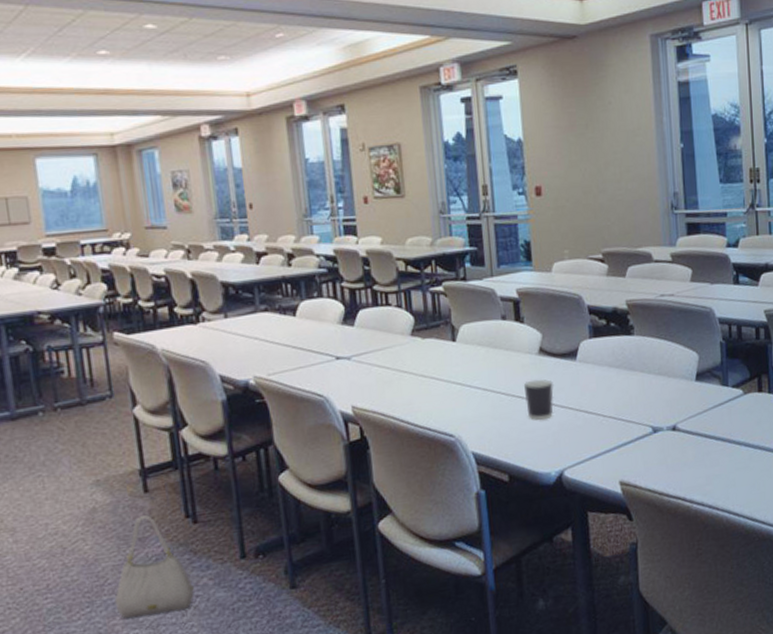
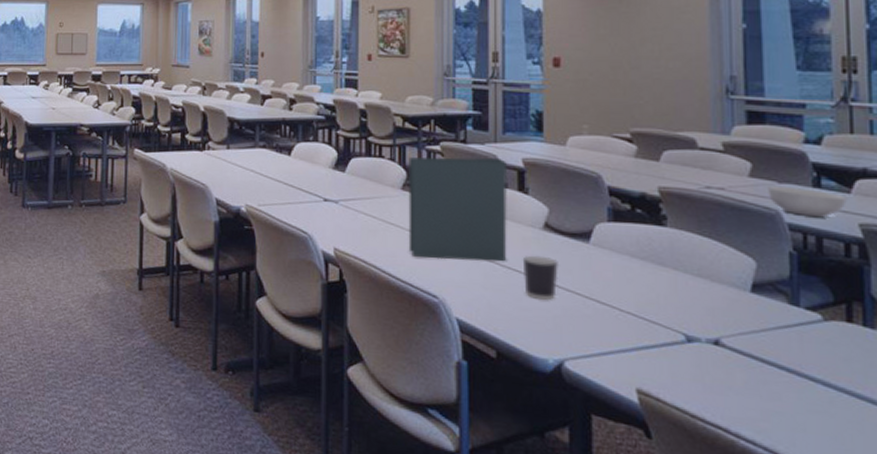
handbag: present [114,514,195,618] -> none [101,309,169,404]
binder: none [414,292,511,401] -> present [408,157,508,261]
bowl: none [704,286,757,310] -> present [768,185,849,218]

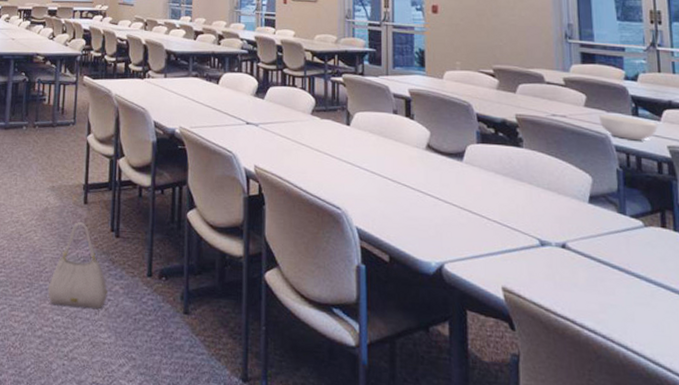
handbag: none [101,309,169,404] -> present [47,221,109,309]
binder: present [408,157,508,261] -> none [316,87,398,177]
mug: present [522,255,560,301] -> none [409,172,440,211]

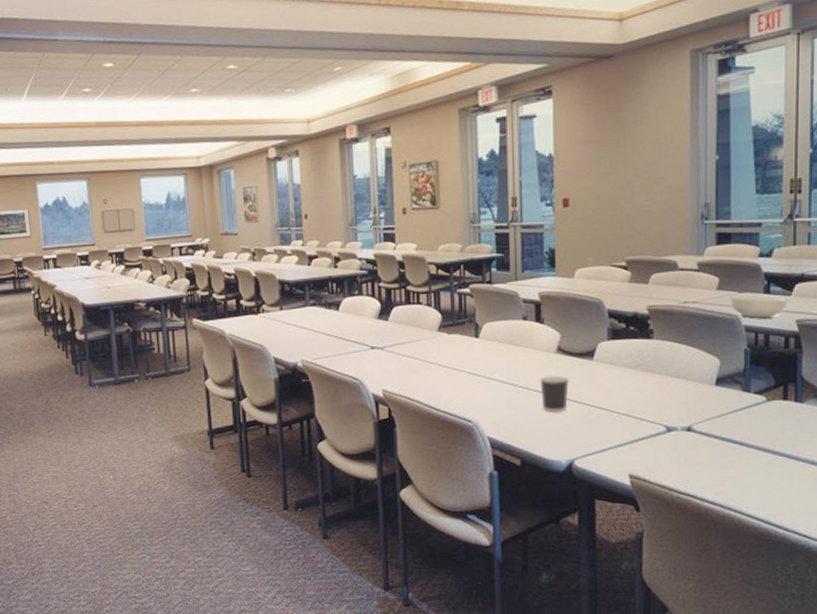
handbag: present [47,221,109,309] -> none [184,466,247,547]
mug: none [409,172,440,211] -> present [540,375,570,413]

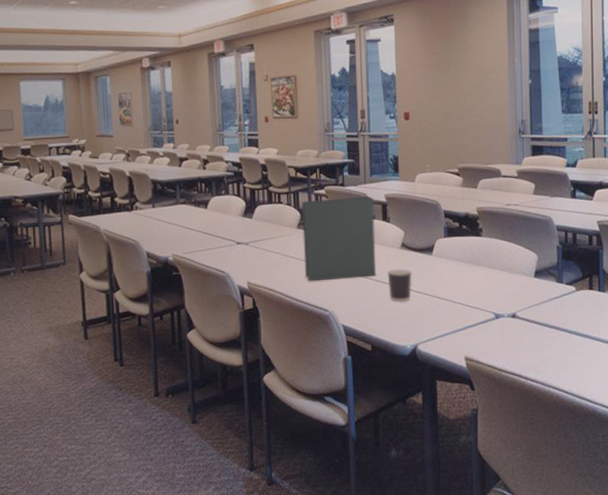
binder: none [443,295,528,389] -> present [301,196,377,281]
bowl: present [731,295,790,319] -> none [545,199,592,220]

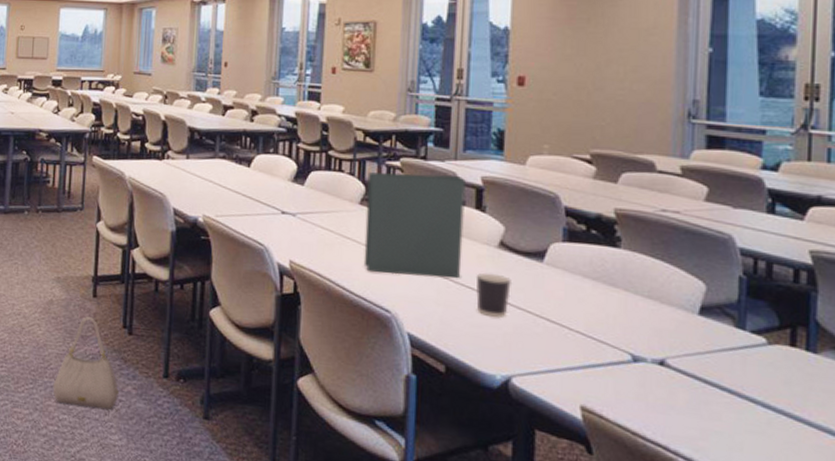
handbag: none [58,356,119,435] -> present [52,316,120,409]

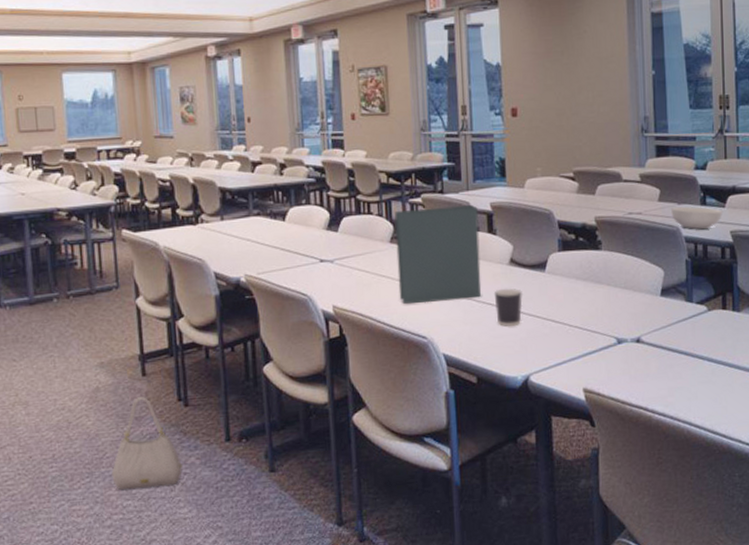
bowl: none [723,210,801,244] -> present [671,206,724,230]

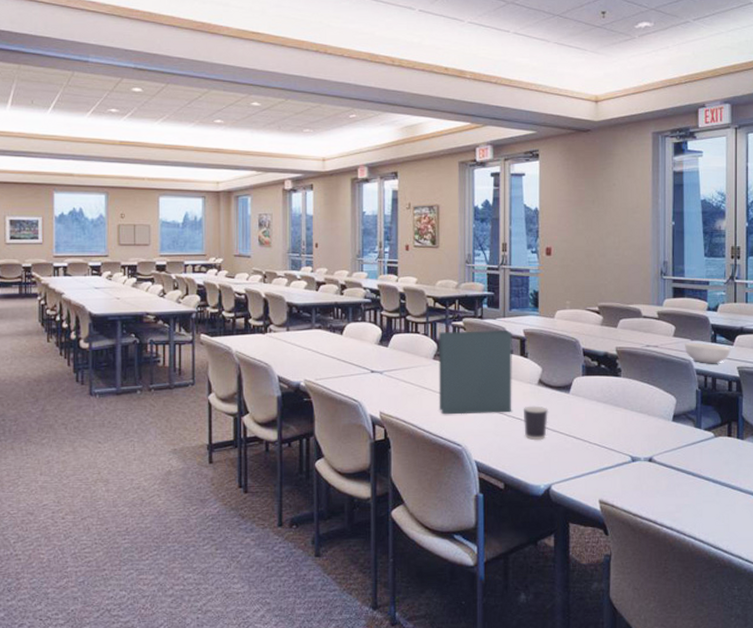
handbag: present [111,396,184,490] -> none [176,481,240,564]

